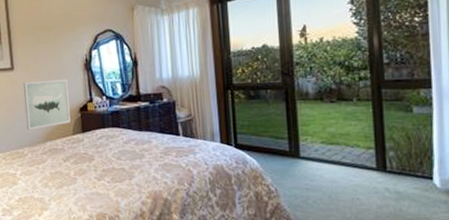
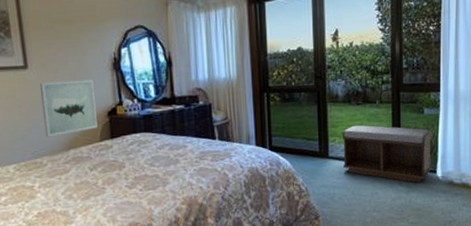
bench: none [314,124,426,190] -> present [342,125,432,183]

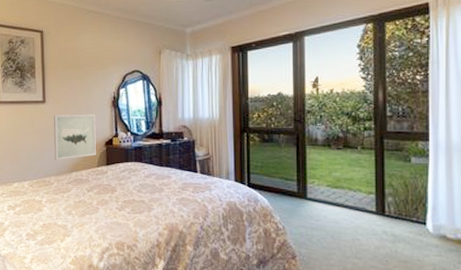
bench: present [342,125,432,183] -> none [321,169,420,233]

